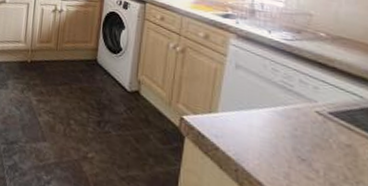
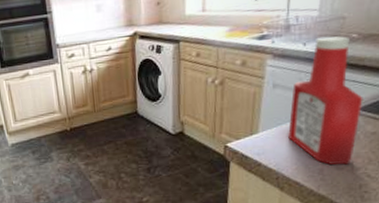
ketchup bottle: none [250,28,335,176] -> present [288,36,363,165]

